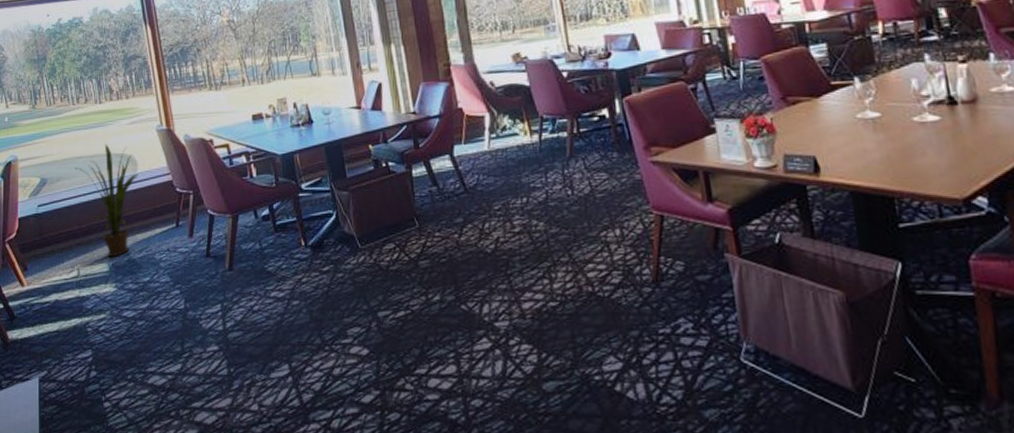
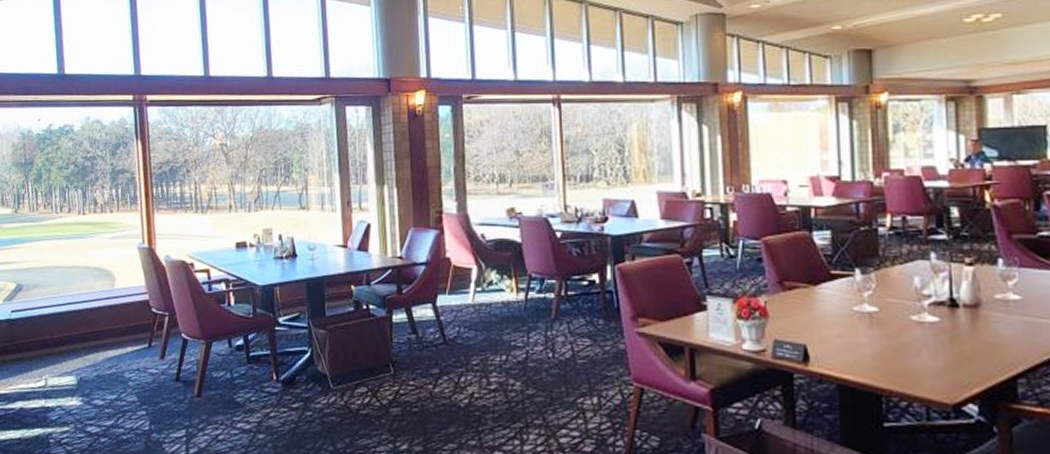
house plant: present [75,144,138,257] -> none [52,256,115,371]

